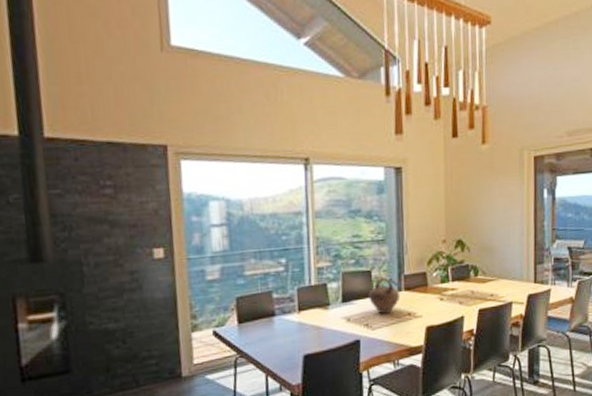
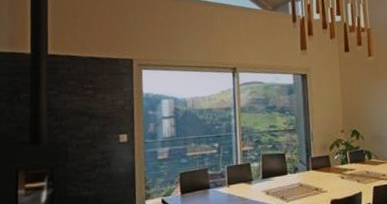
jug: present [368,277,401,314] -> none [283,159,309,189]

